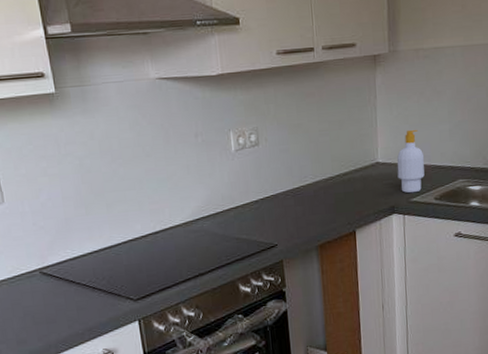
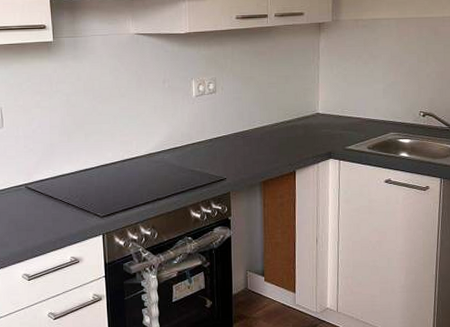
soap bottle: present [396,129,425,193] -> none [335,87,360,142]

